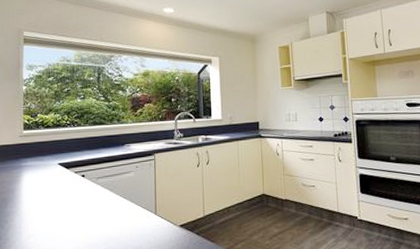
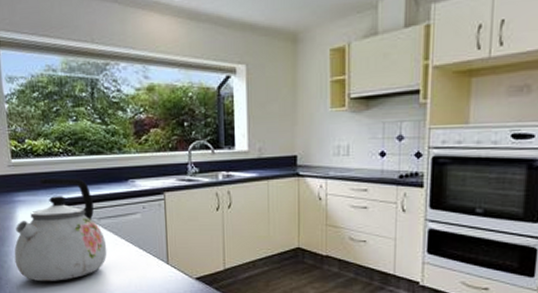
kettle: none [16,145,103,238] -> present [14,178,107,281]

